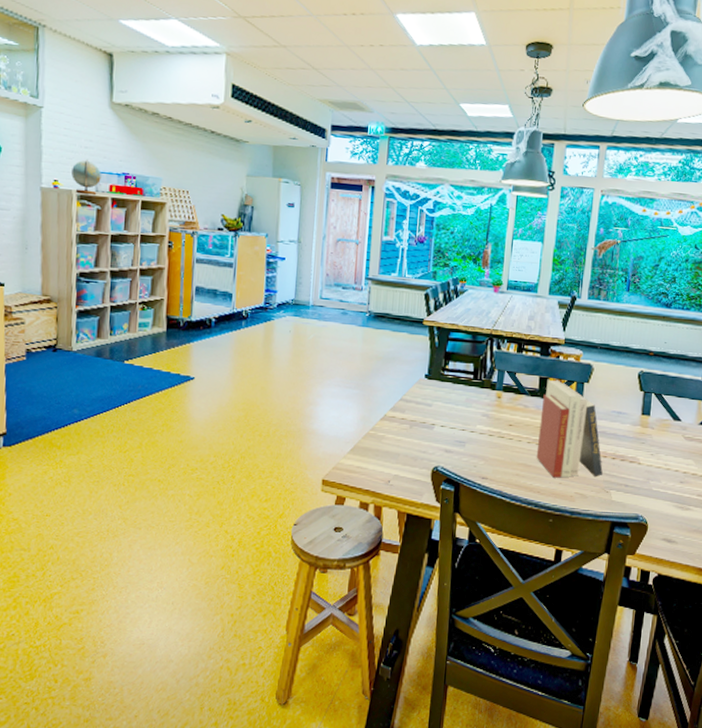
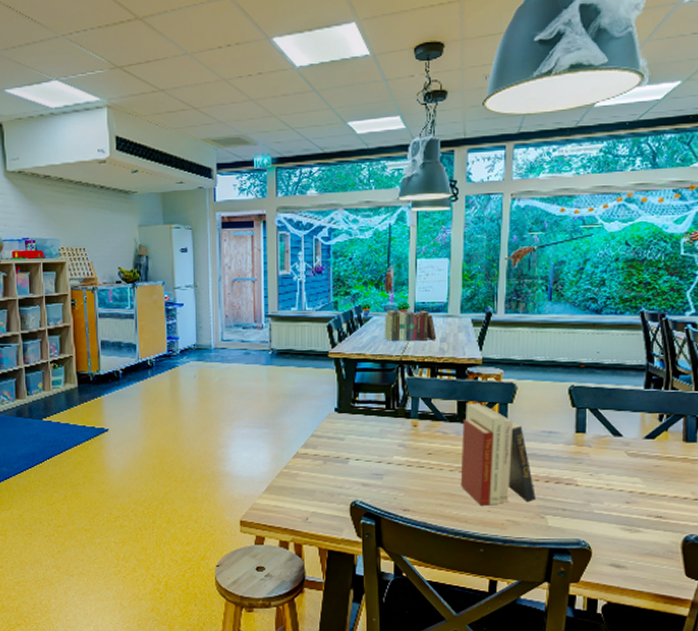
books: none [477,284,526,318] -> present [384,309,437,341]

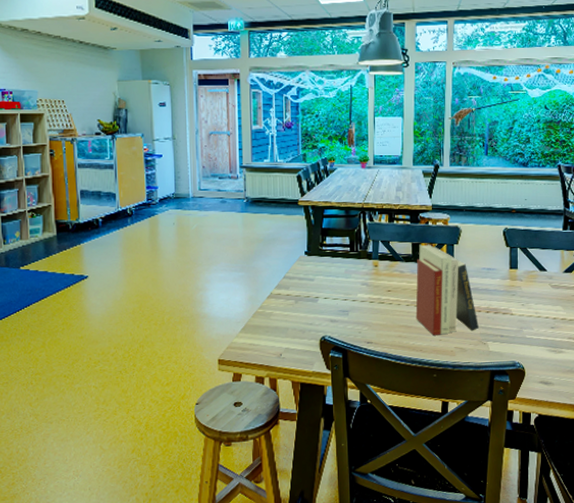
books: present [384,309,437,341] -> none [347,162,393,190]

